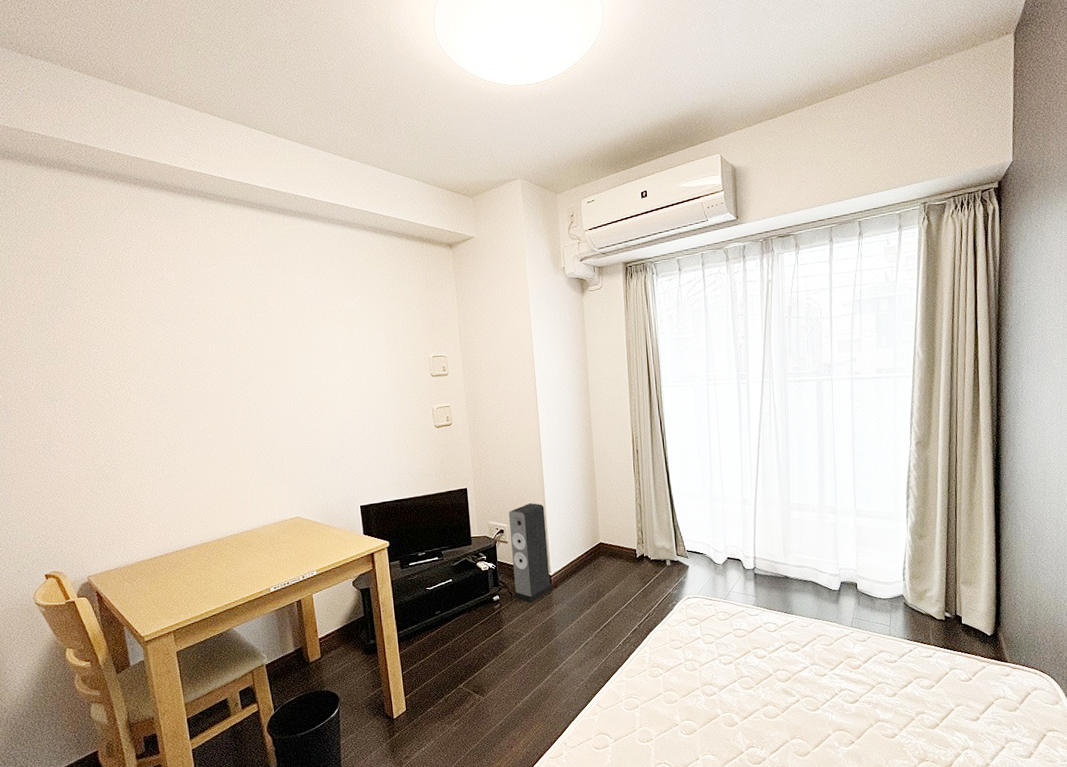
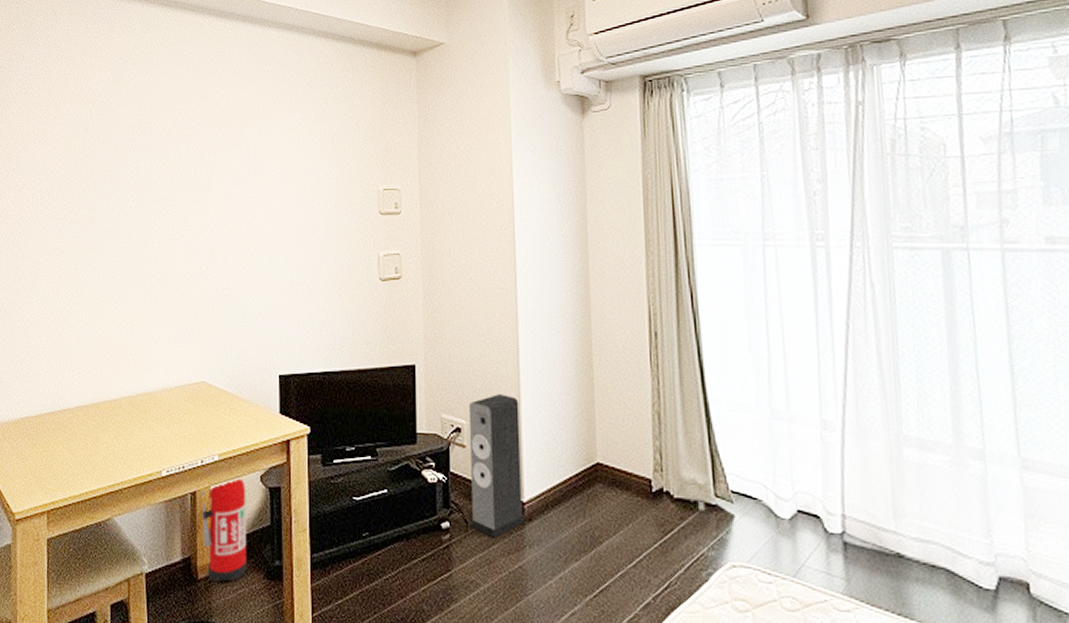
fire extinguisher: none [304,585,349,663] -> present [200,478,248,583]

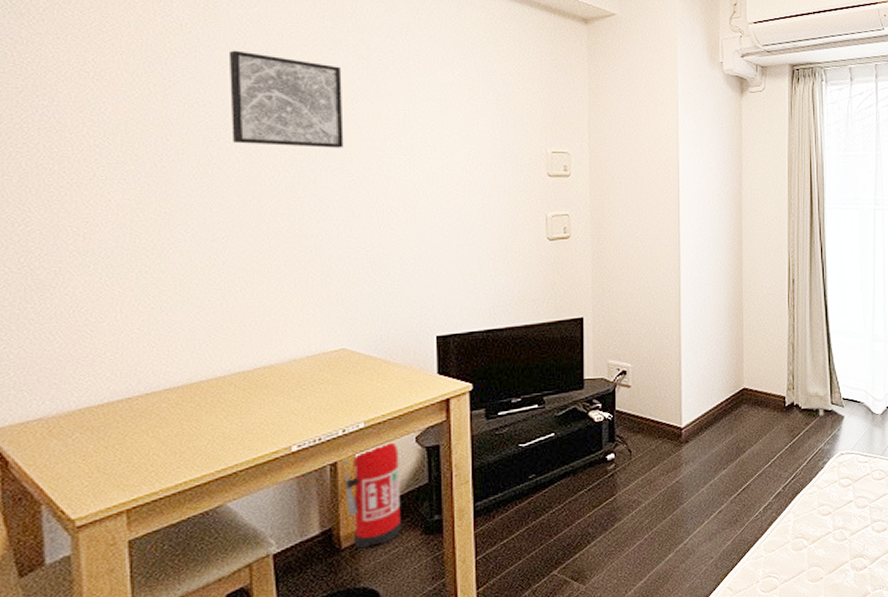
wall art: none [127,113,208,194] -> present [228,50,344,148]
speaker: present [468,394,526,538] -> none [633,338,683,462]

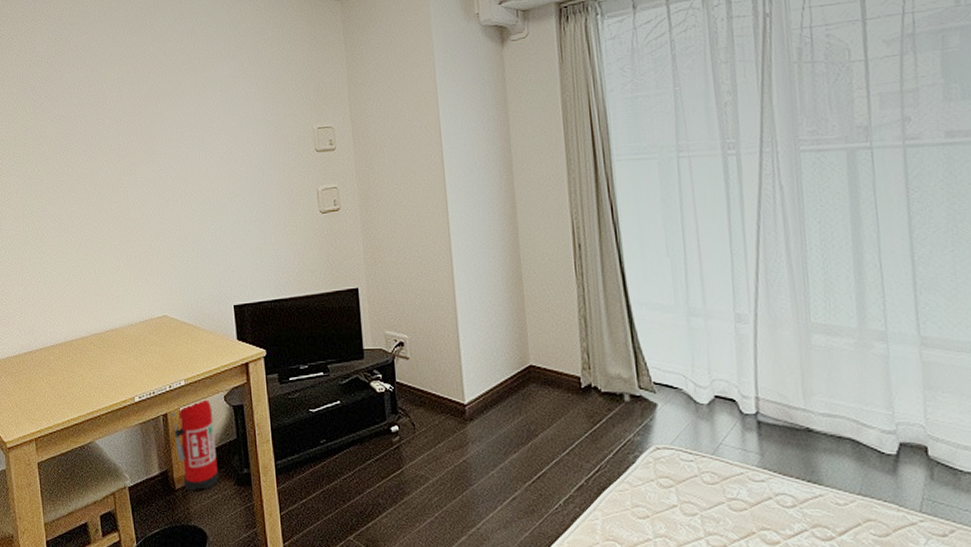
wall art: present [228,50,344,148] -> none [71,71,153,147]

